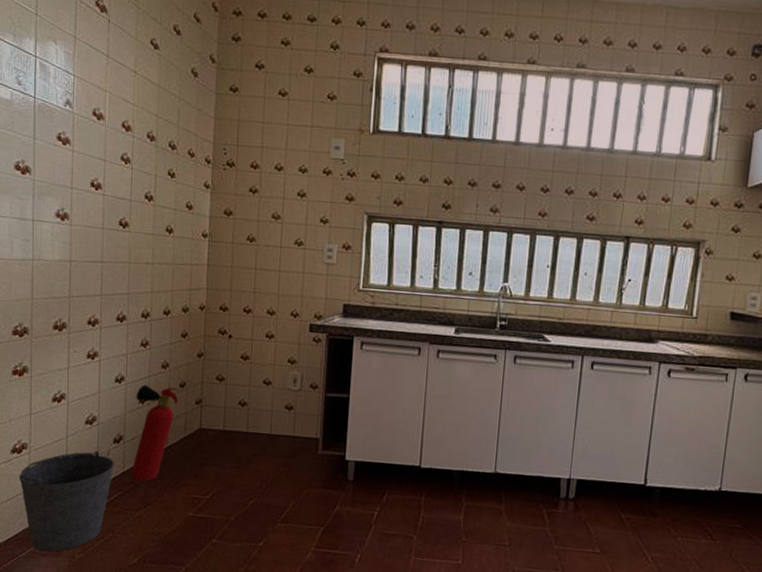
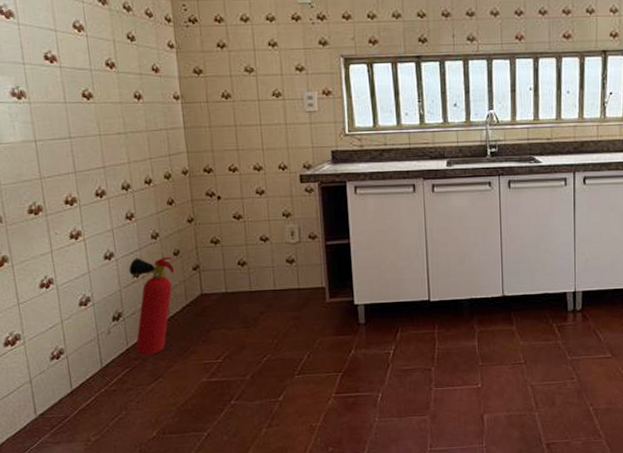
bucket: present [18,450,115,552] -> none [16,330,118,440]

